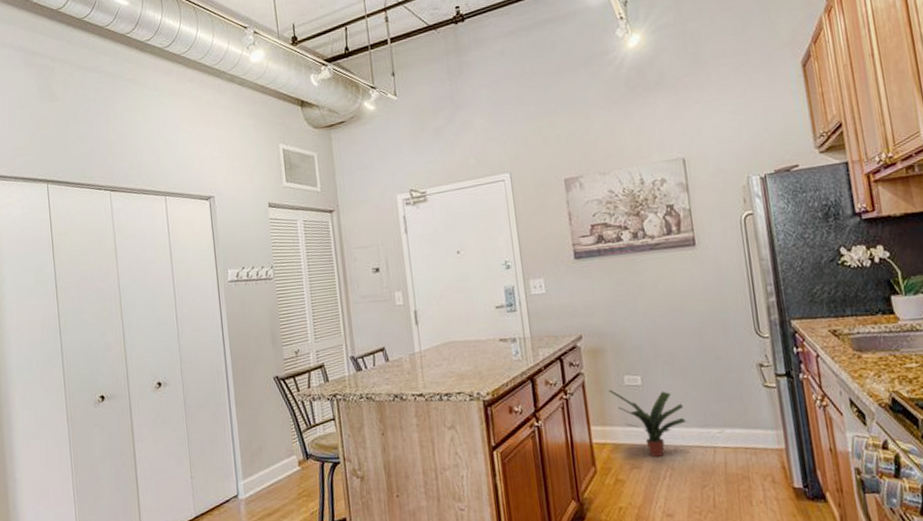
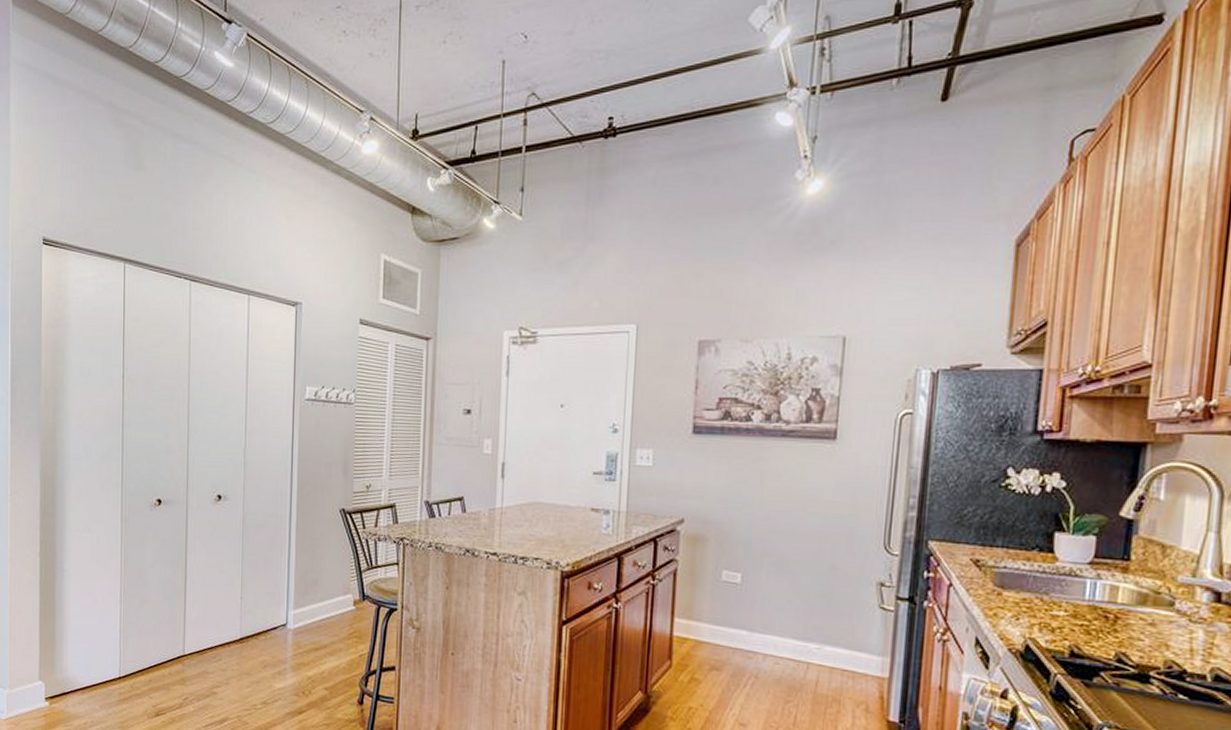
potted plant: present [608,390,687,457] -> none [701,583,783,663]

